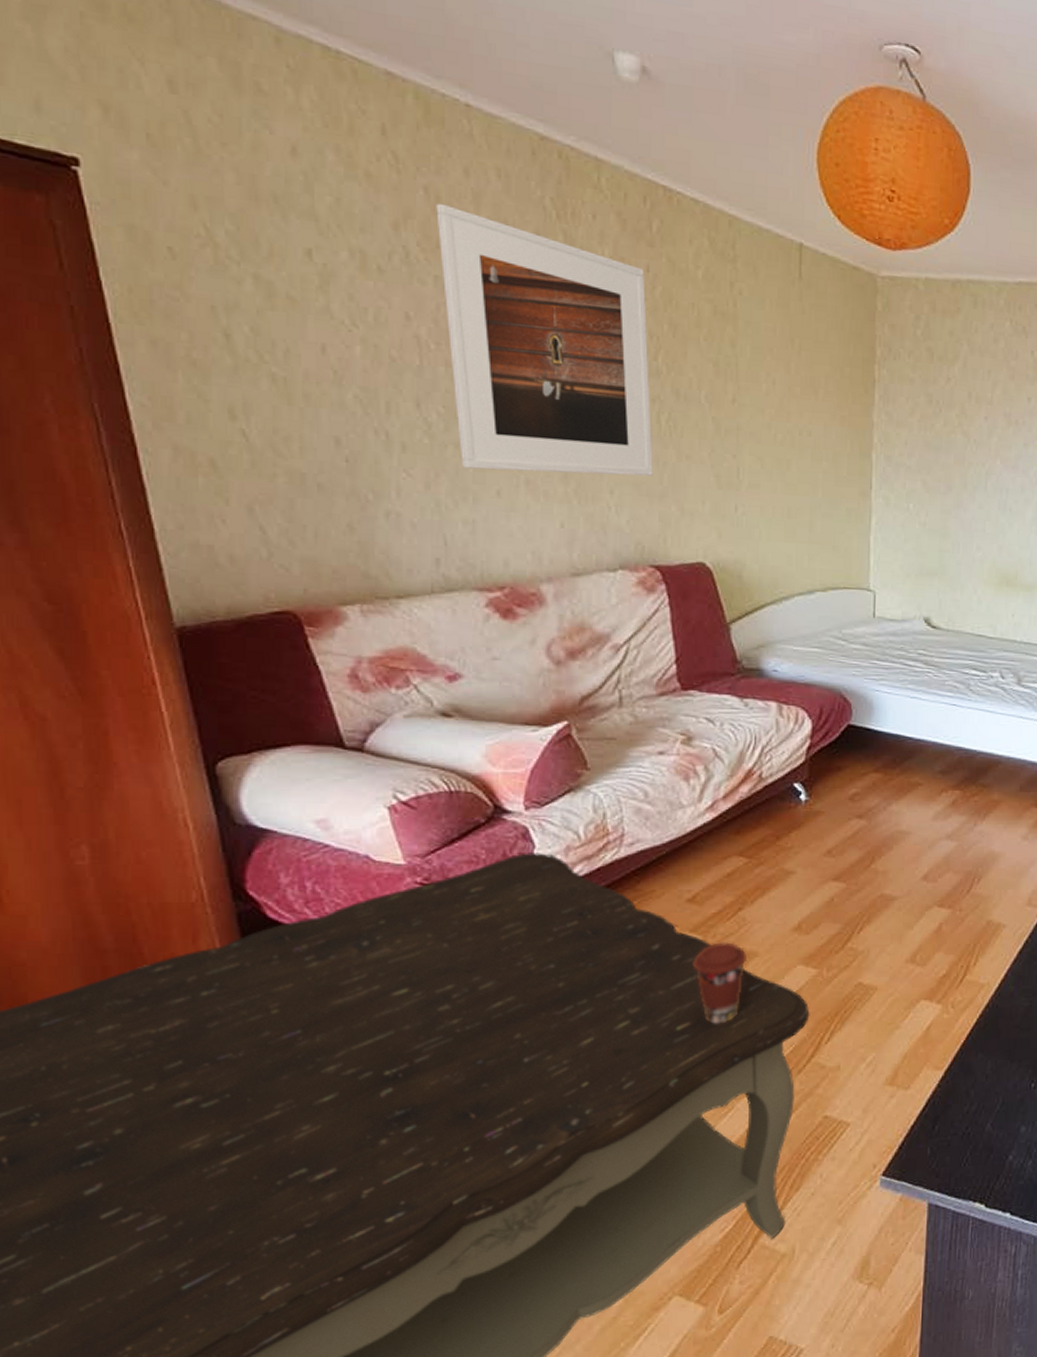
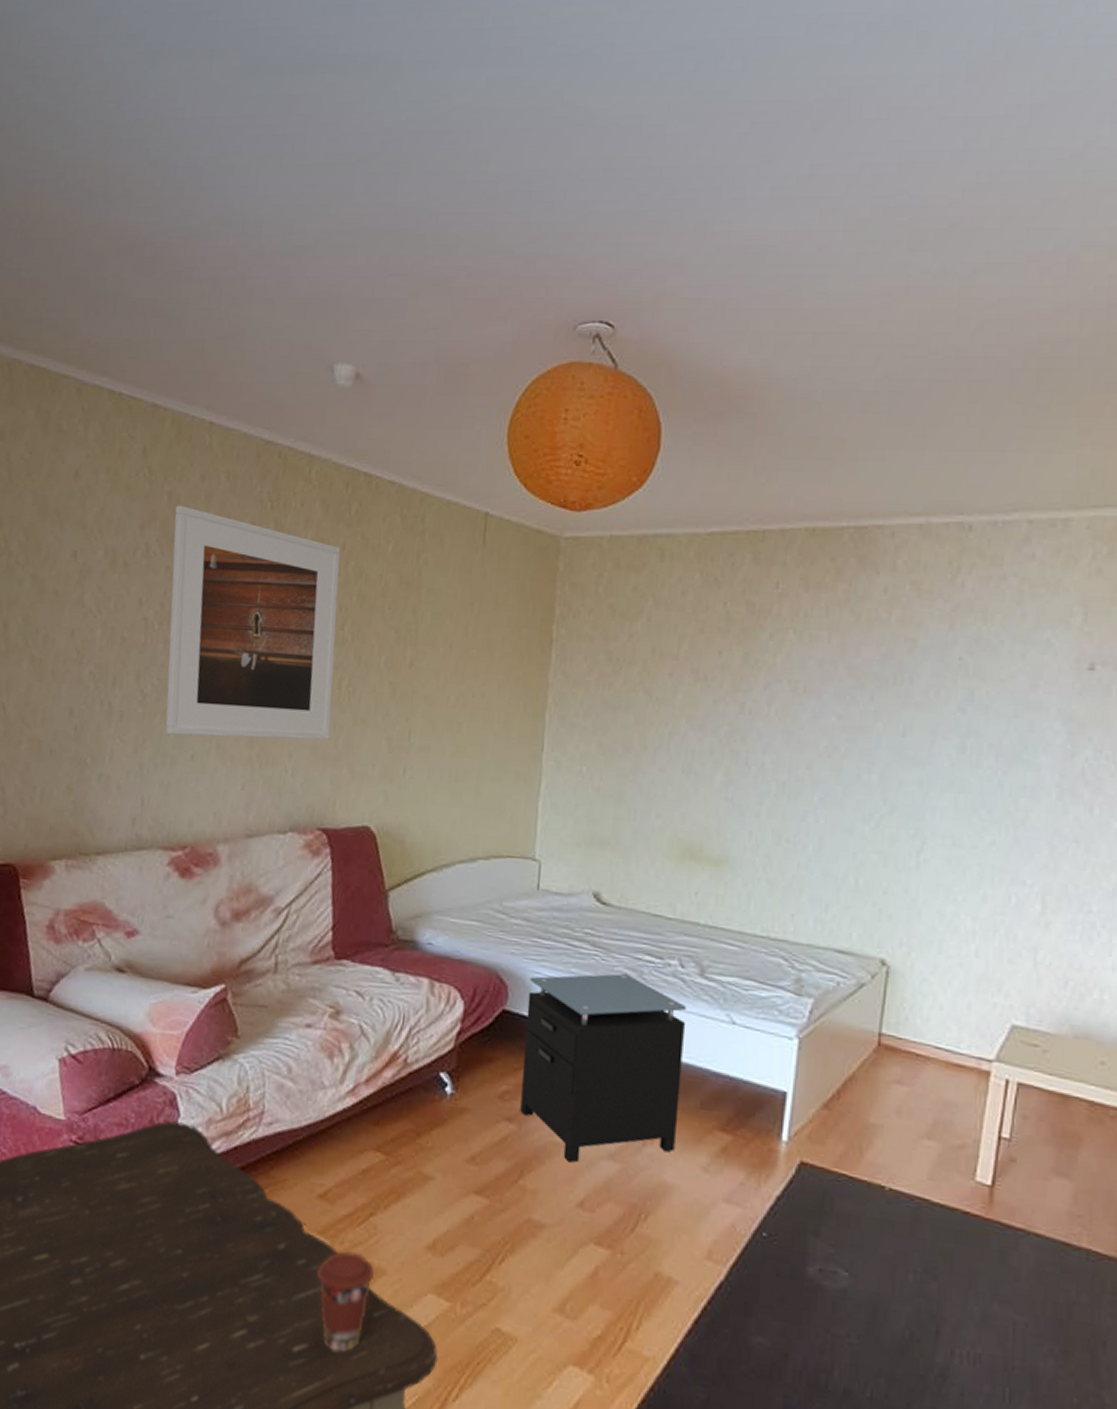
nightstand: none [869,687,1008,846] -> present [520,973,687,1163]

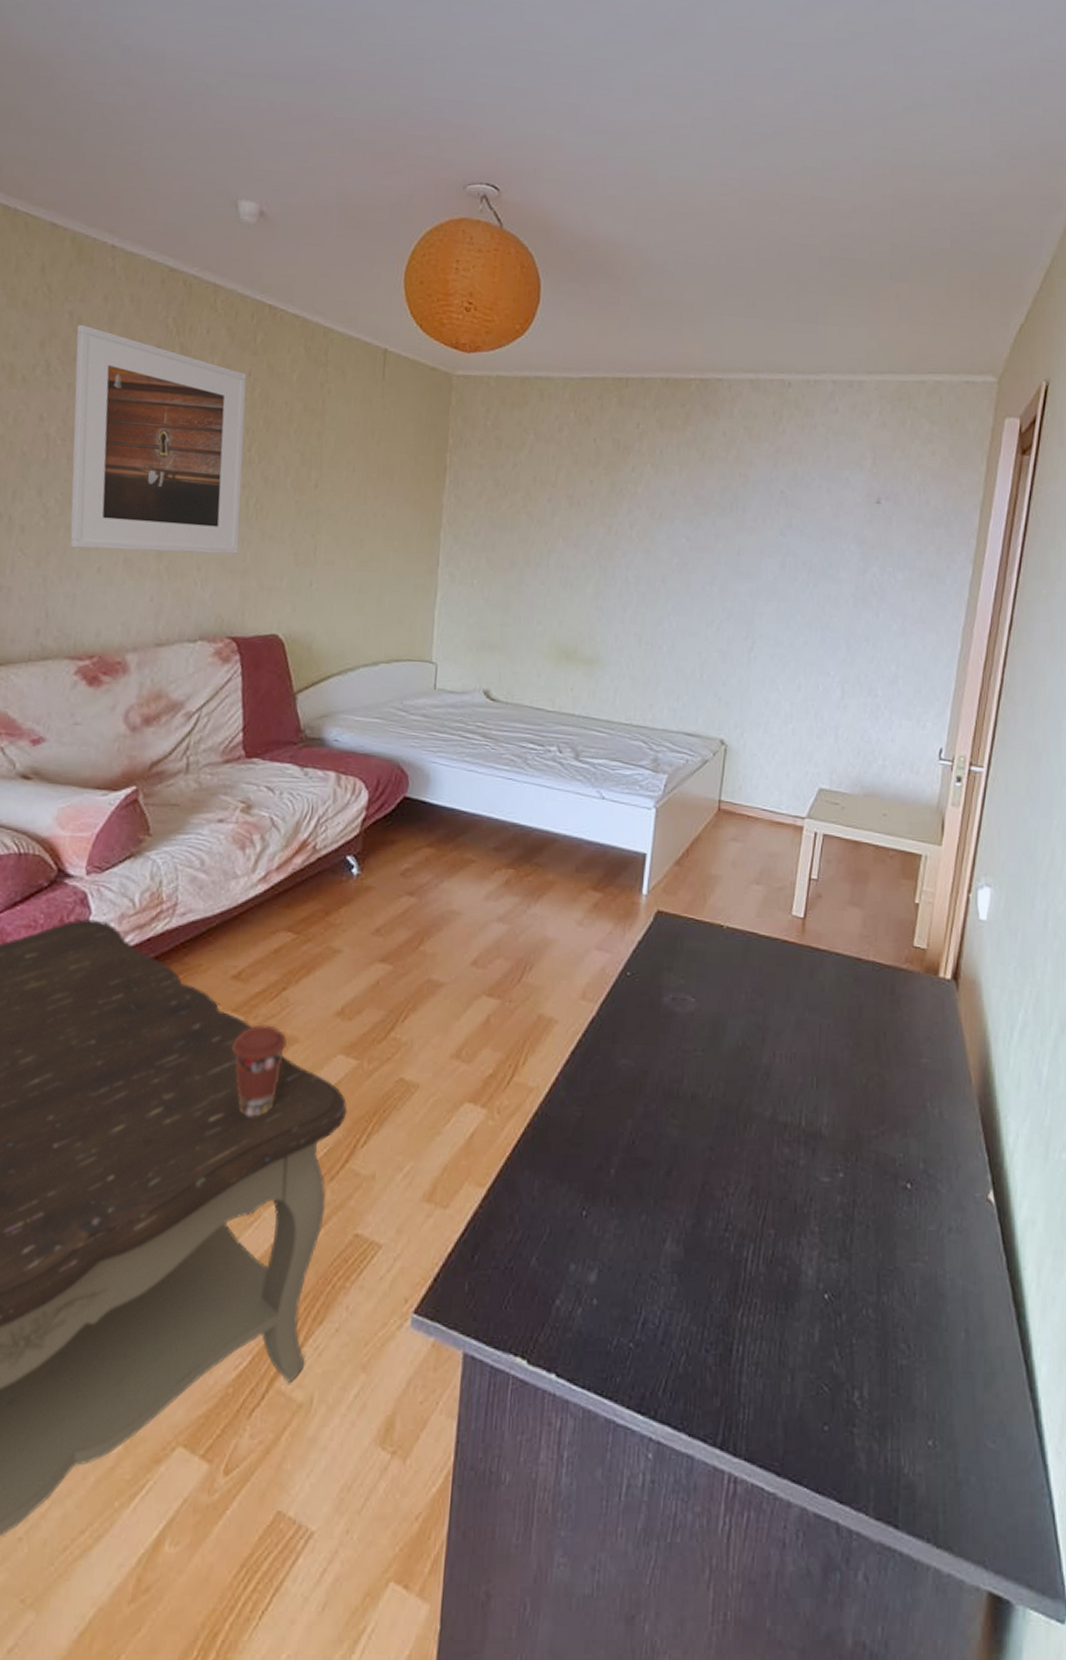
nightstand: present [520,973,687,1163] -> none [420,760,565,927]

